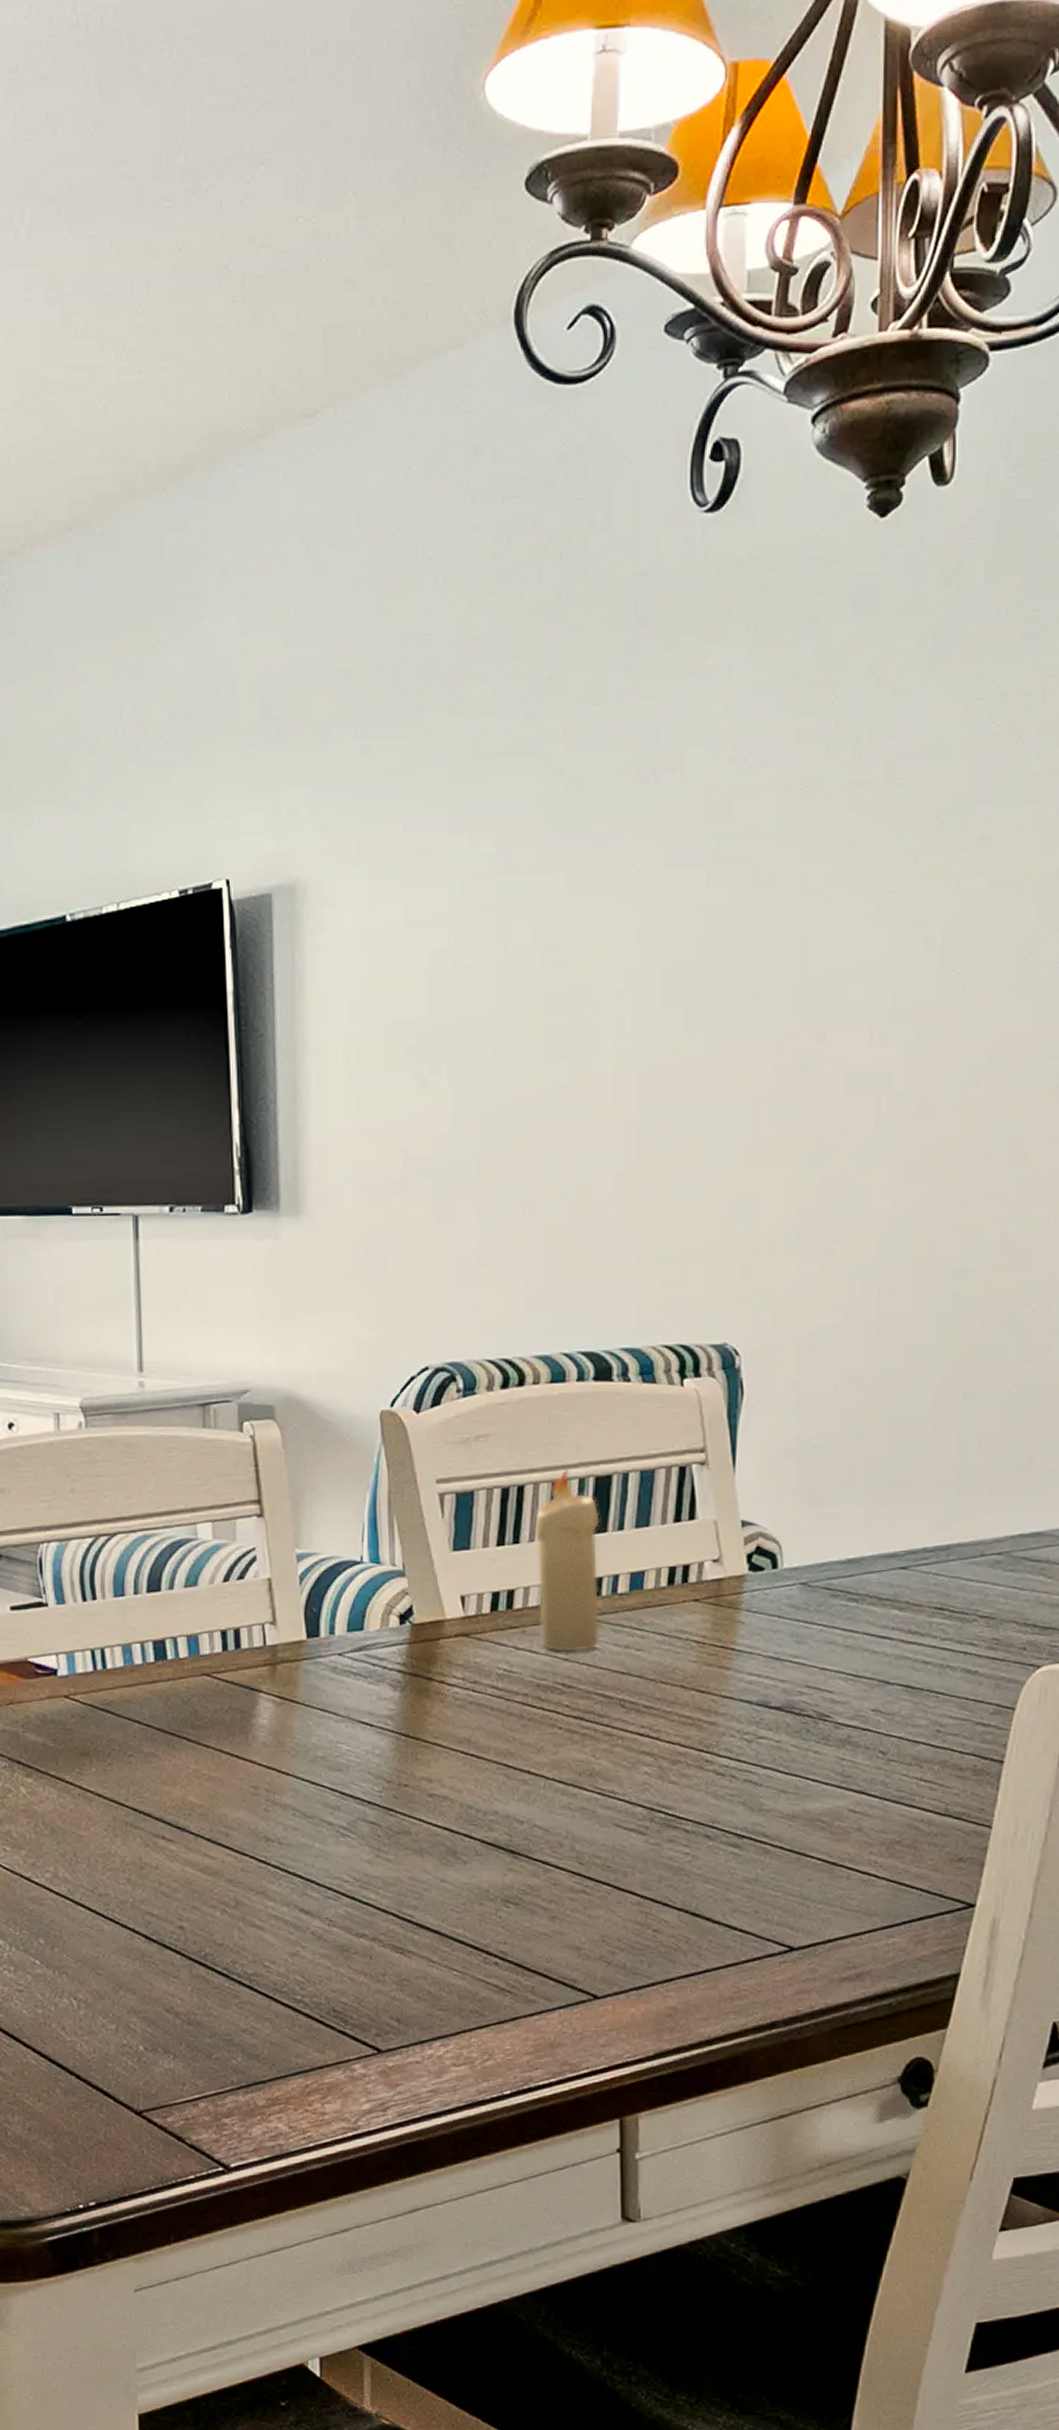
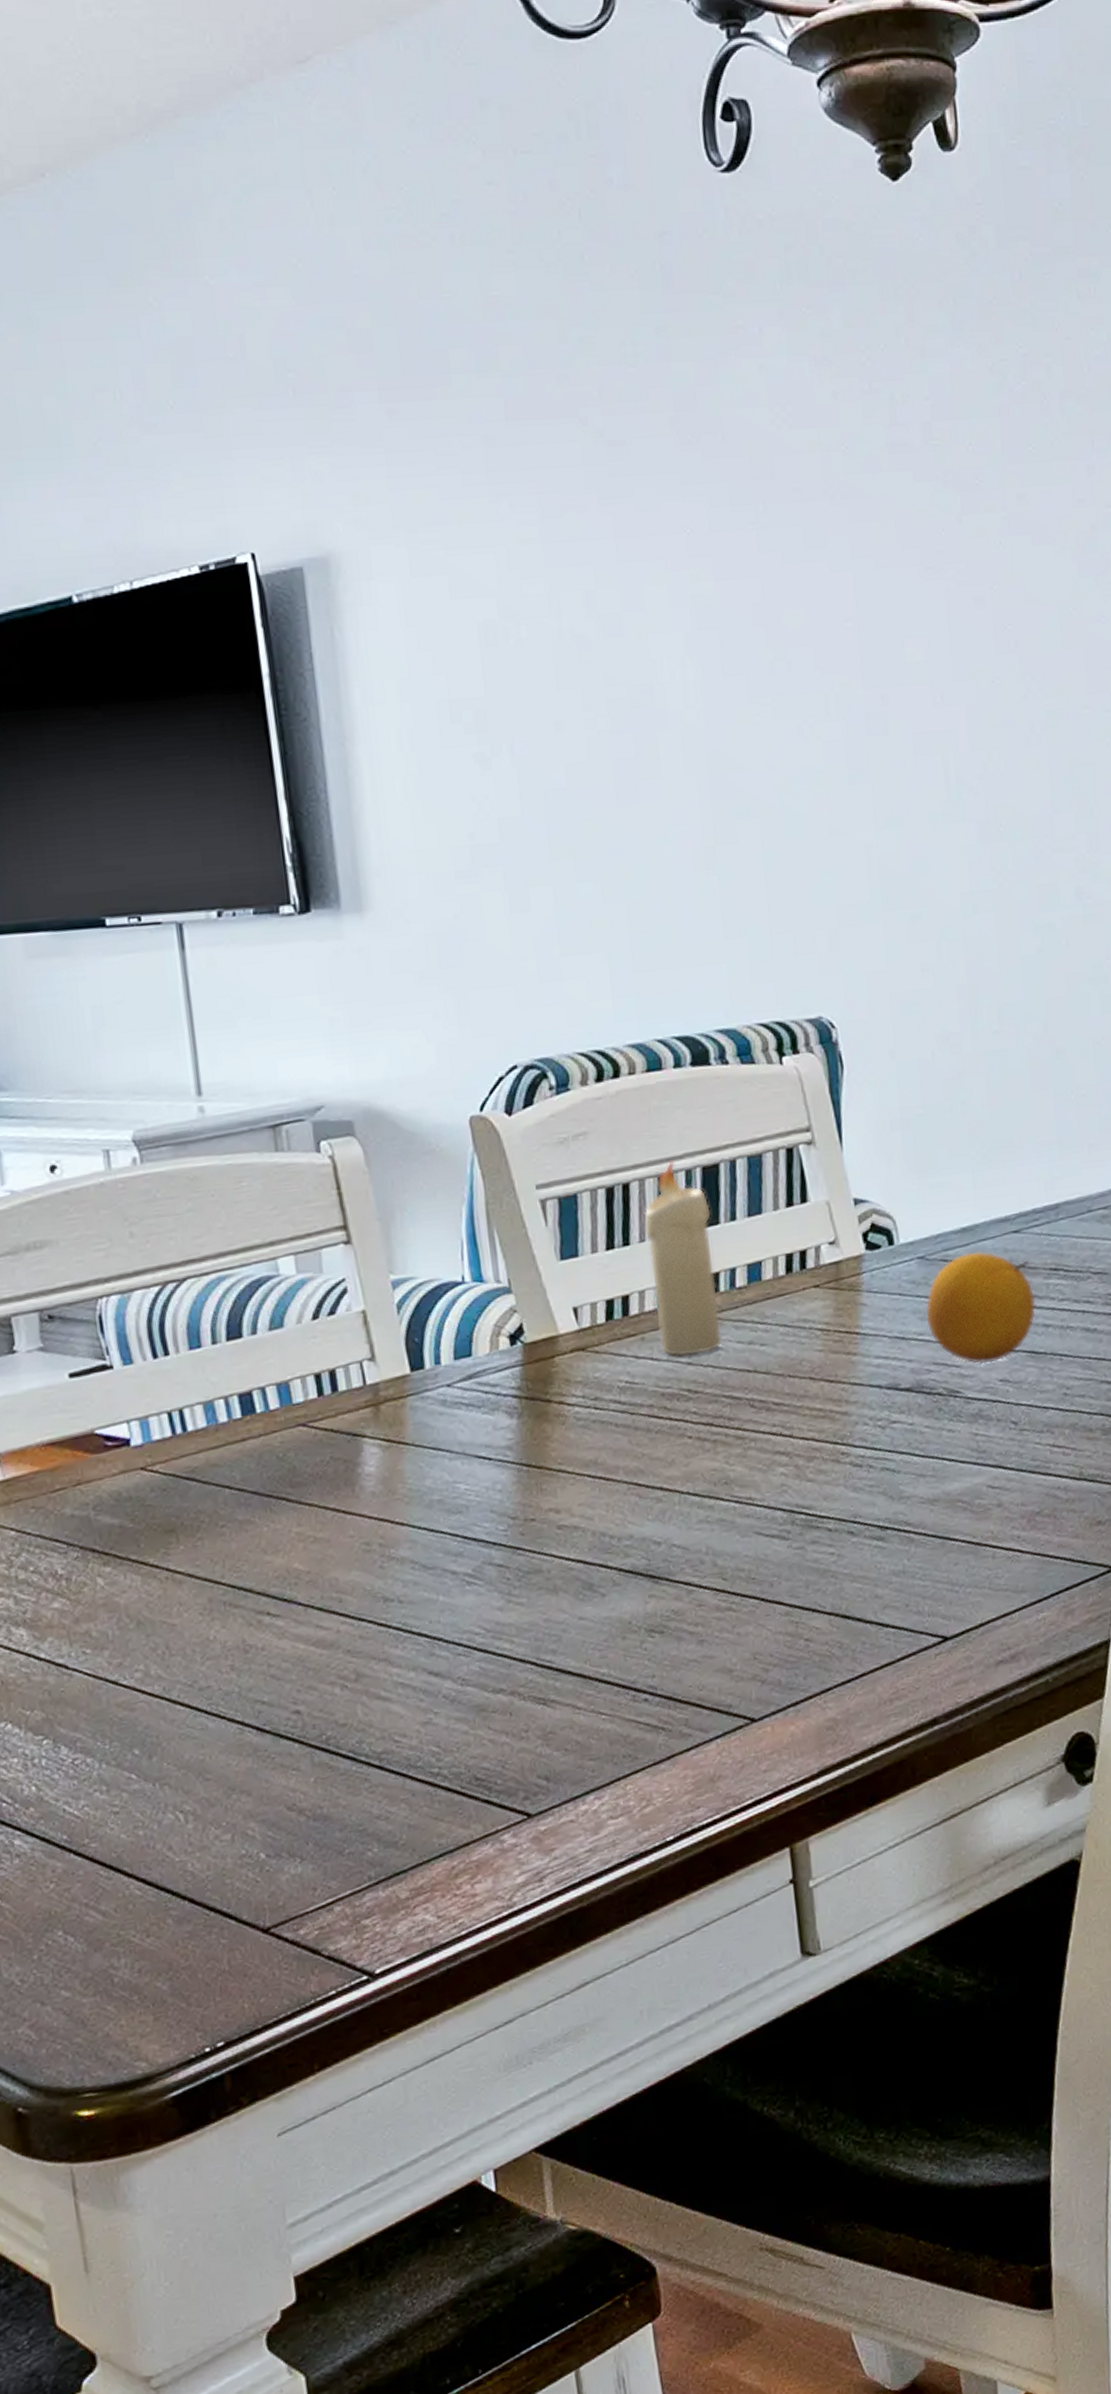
fruit: none [803,1583,917,1693] -> present [925,1251,1036,1364]

